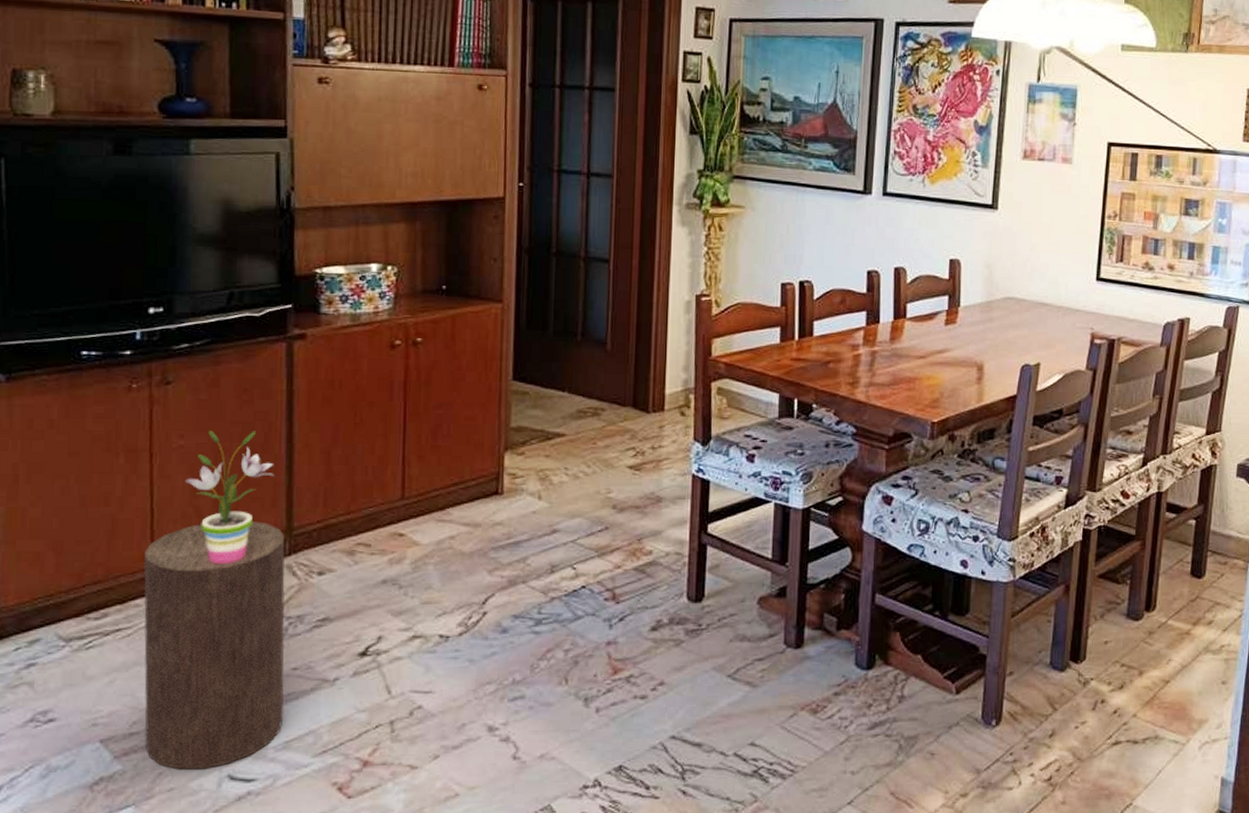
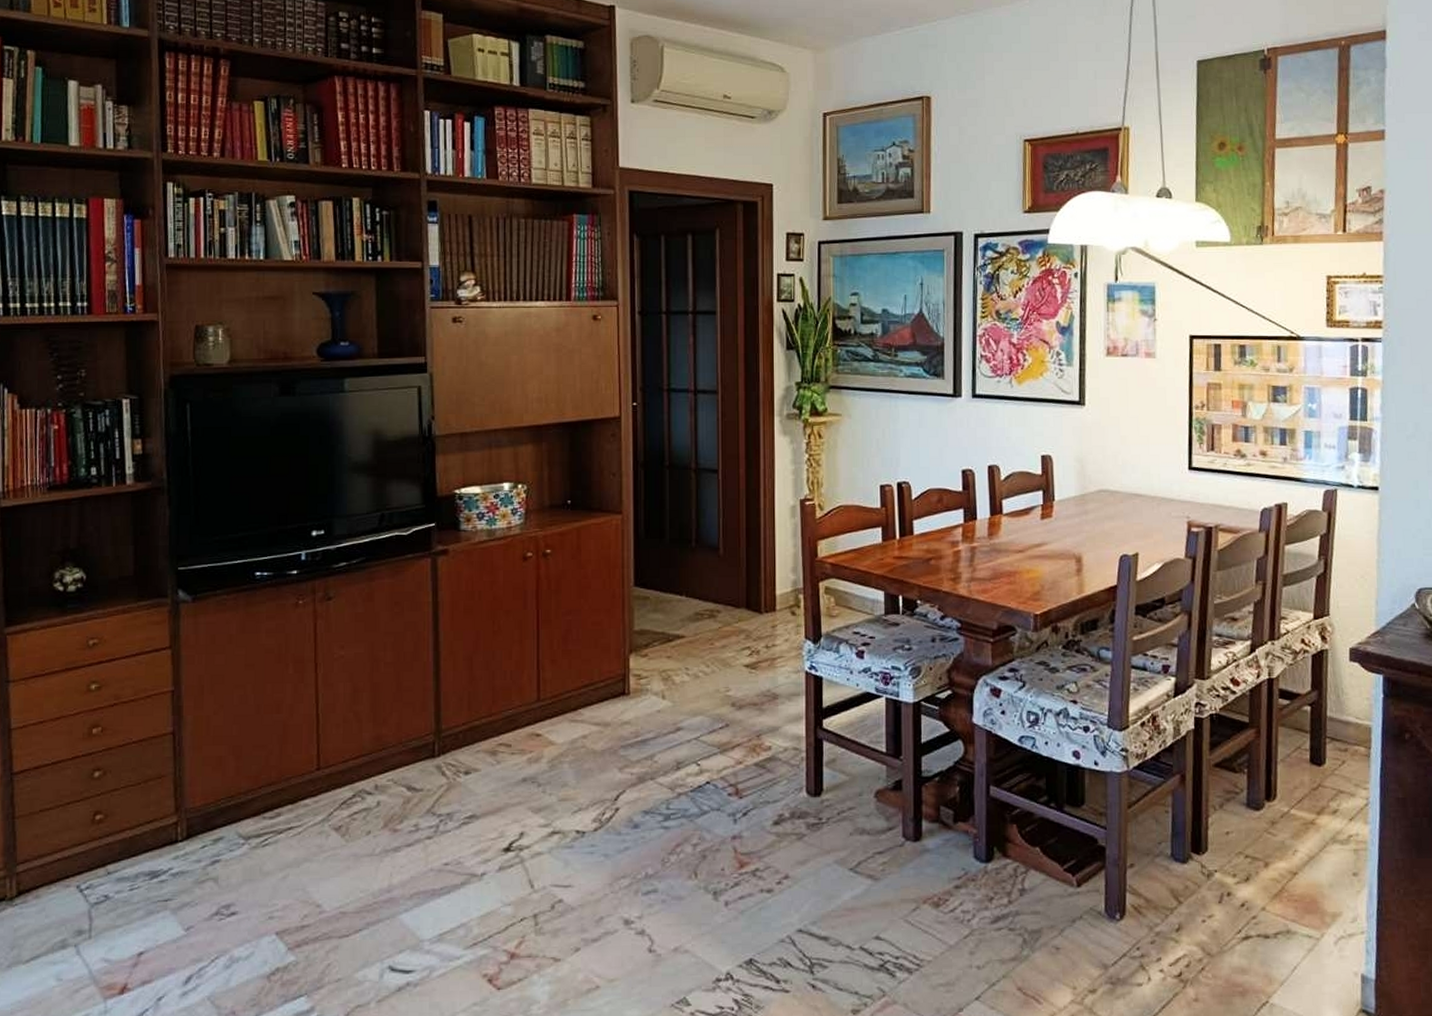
stool: present [144,521,285,770] -> none [312,725,438,961]
potted plant: present [185,430,274,563] -> none [346,640,423,765]

